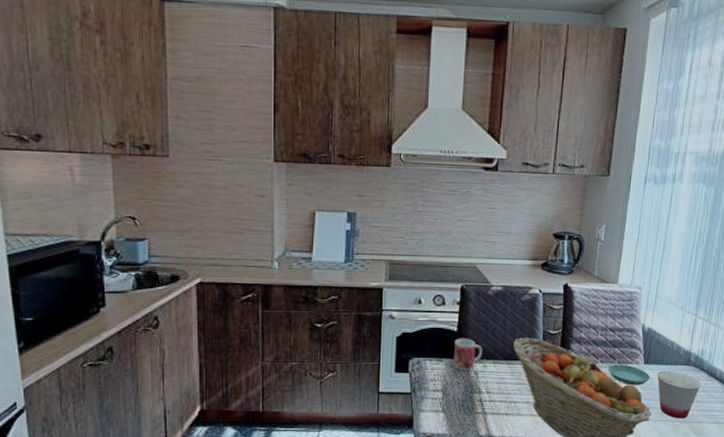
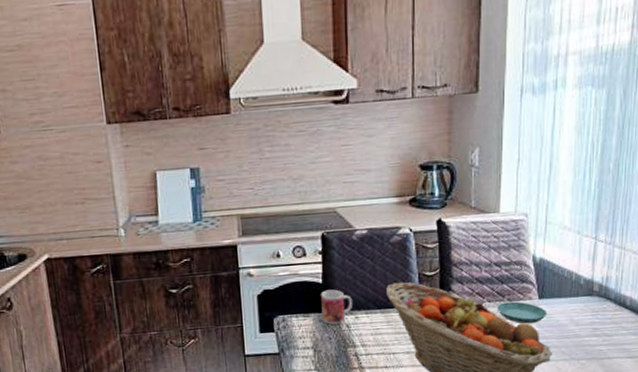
cup: present [657,370,701,419] -> none [555,303,609,357]

